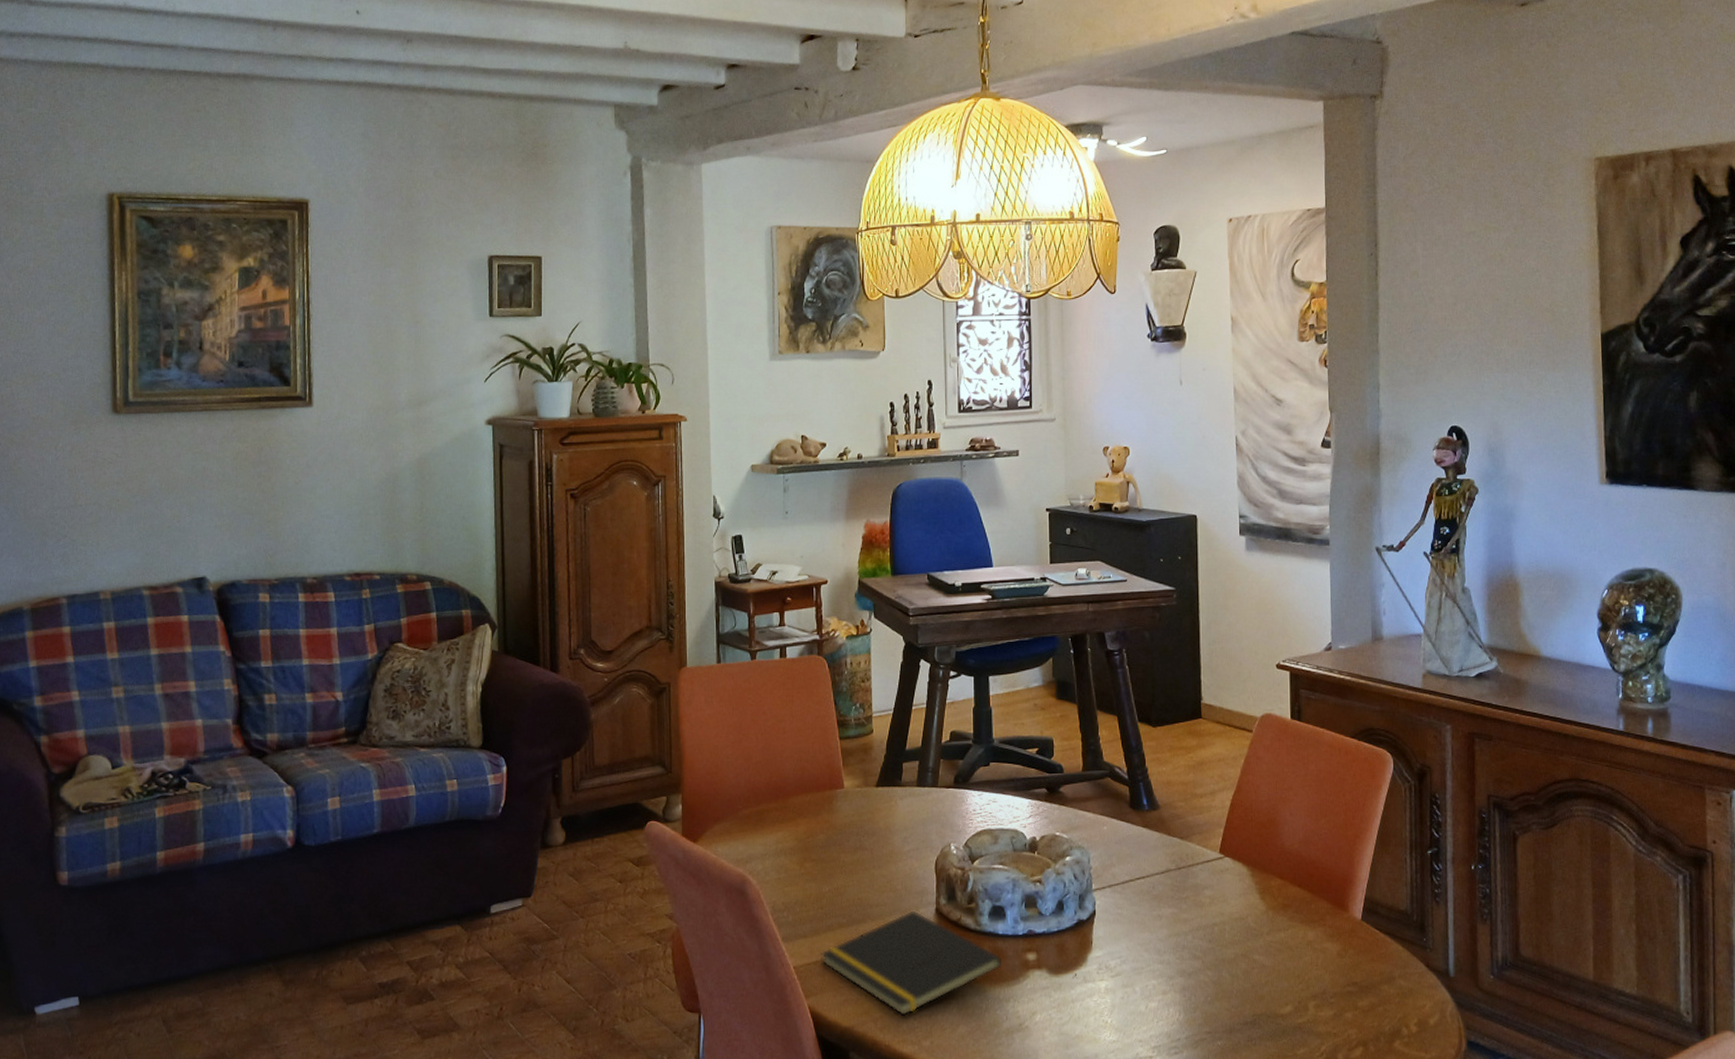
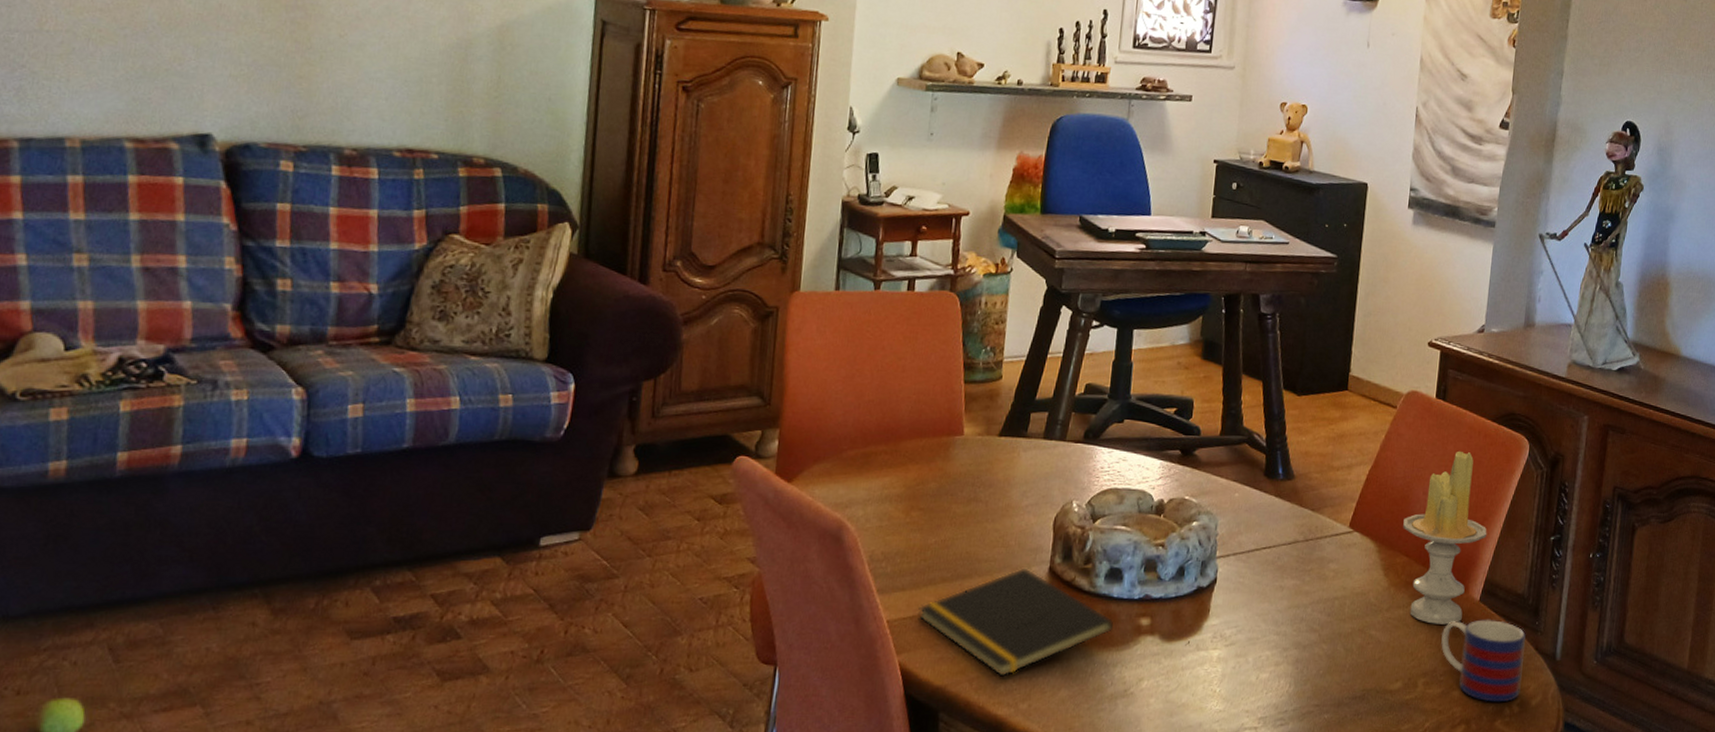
candle: none [1273,769,1361,946] -> present [1403,450,1487,625]
mug: none [1326,937,1416,1023] -> present [1441,618,1526,703]

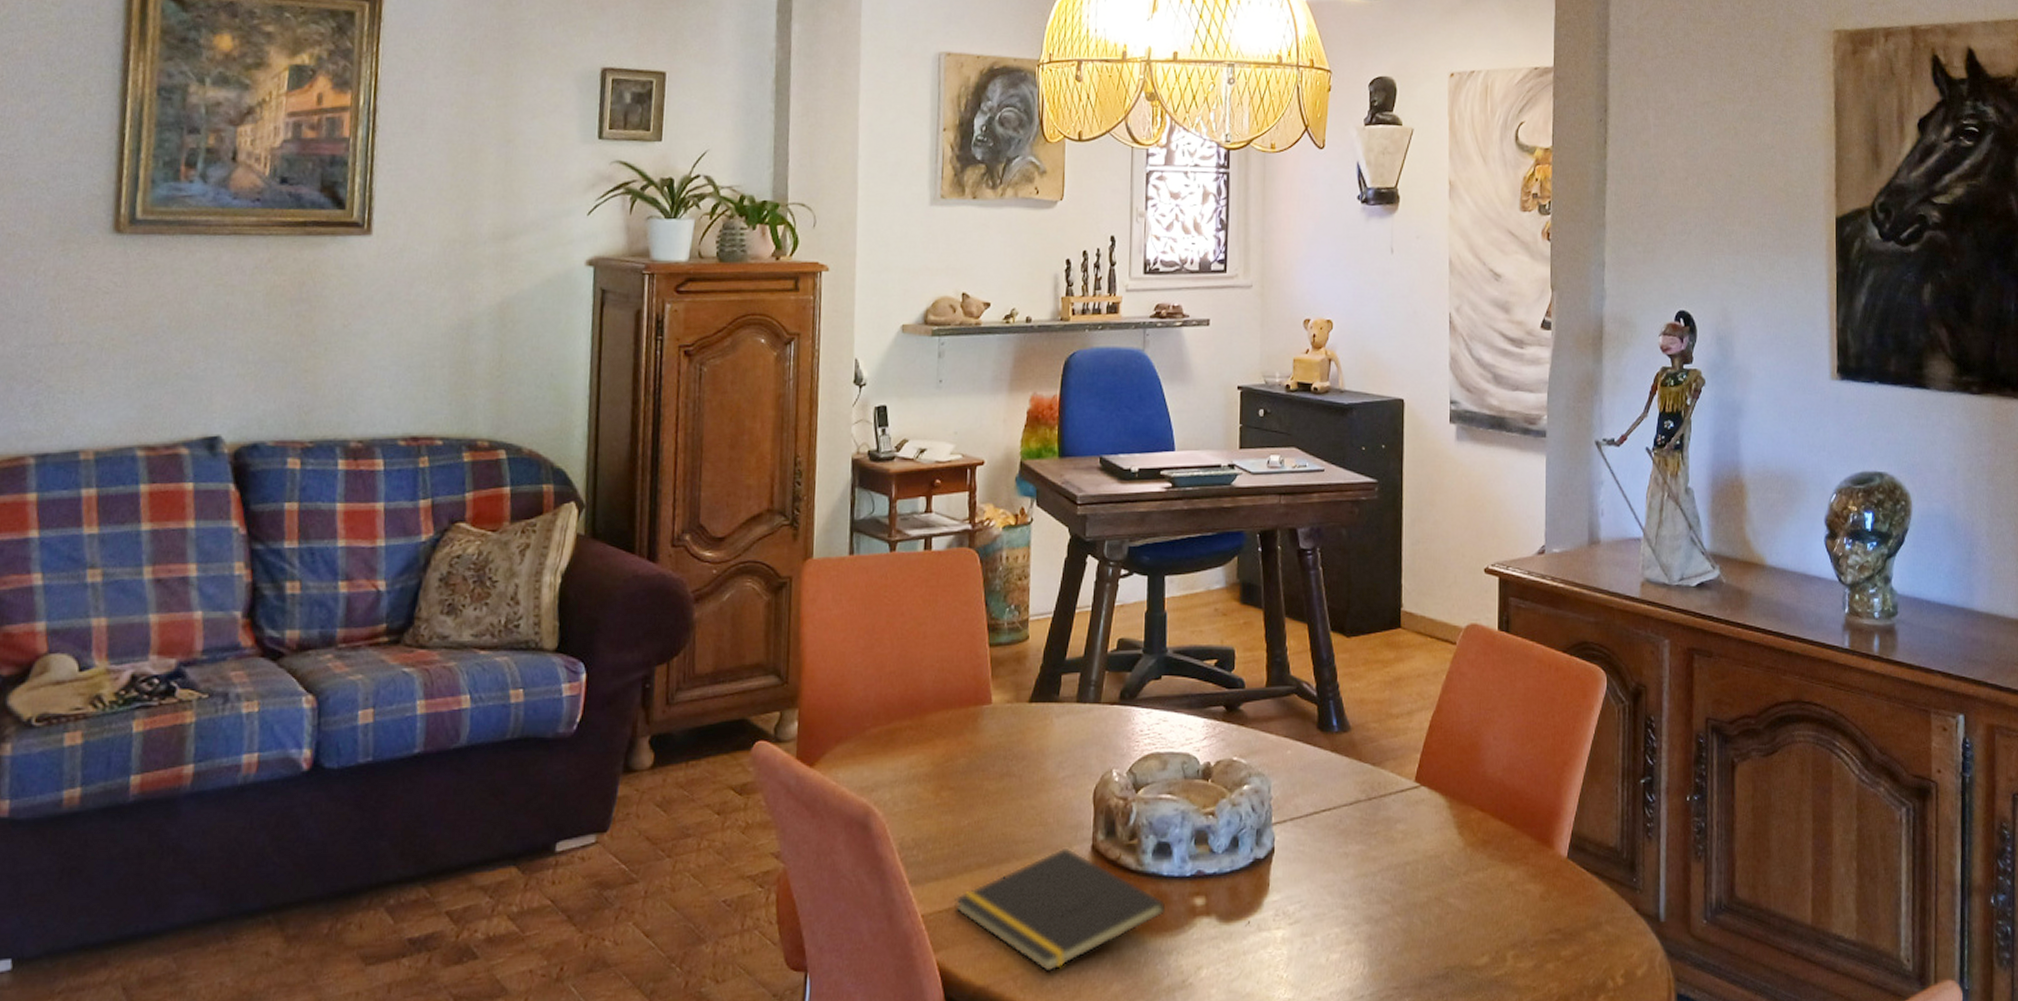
candle: present [1403,450,1487,625] -> none [1475,687,1569,887]
mug: present [1441,618,1526,703] -> none [1527,877,1624,975]

